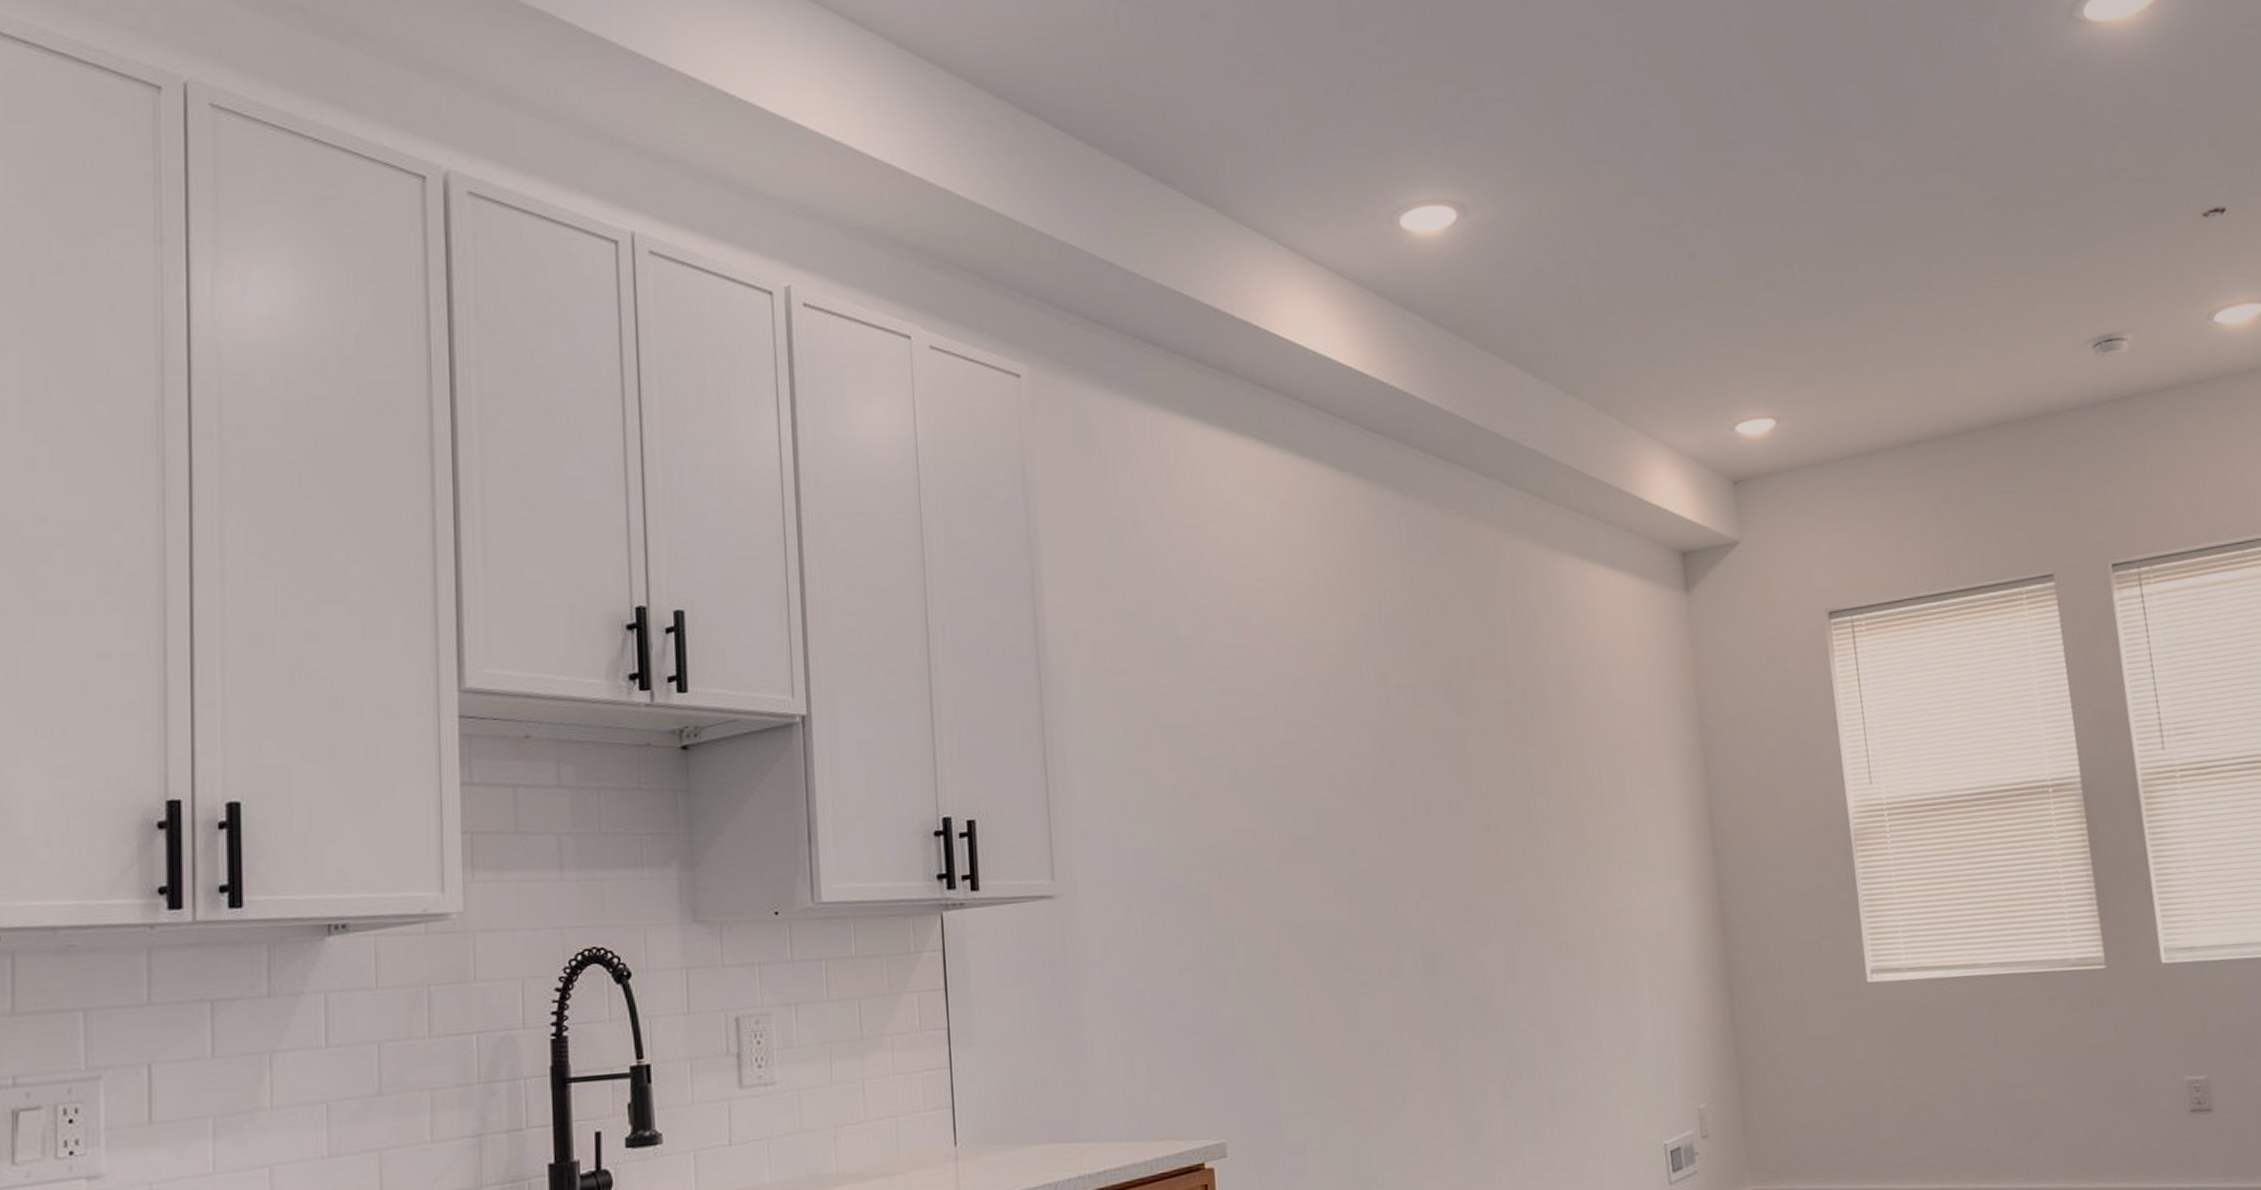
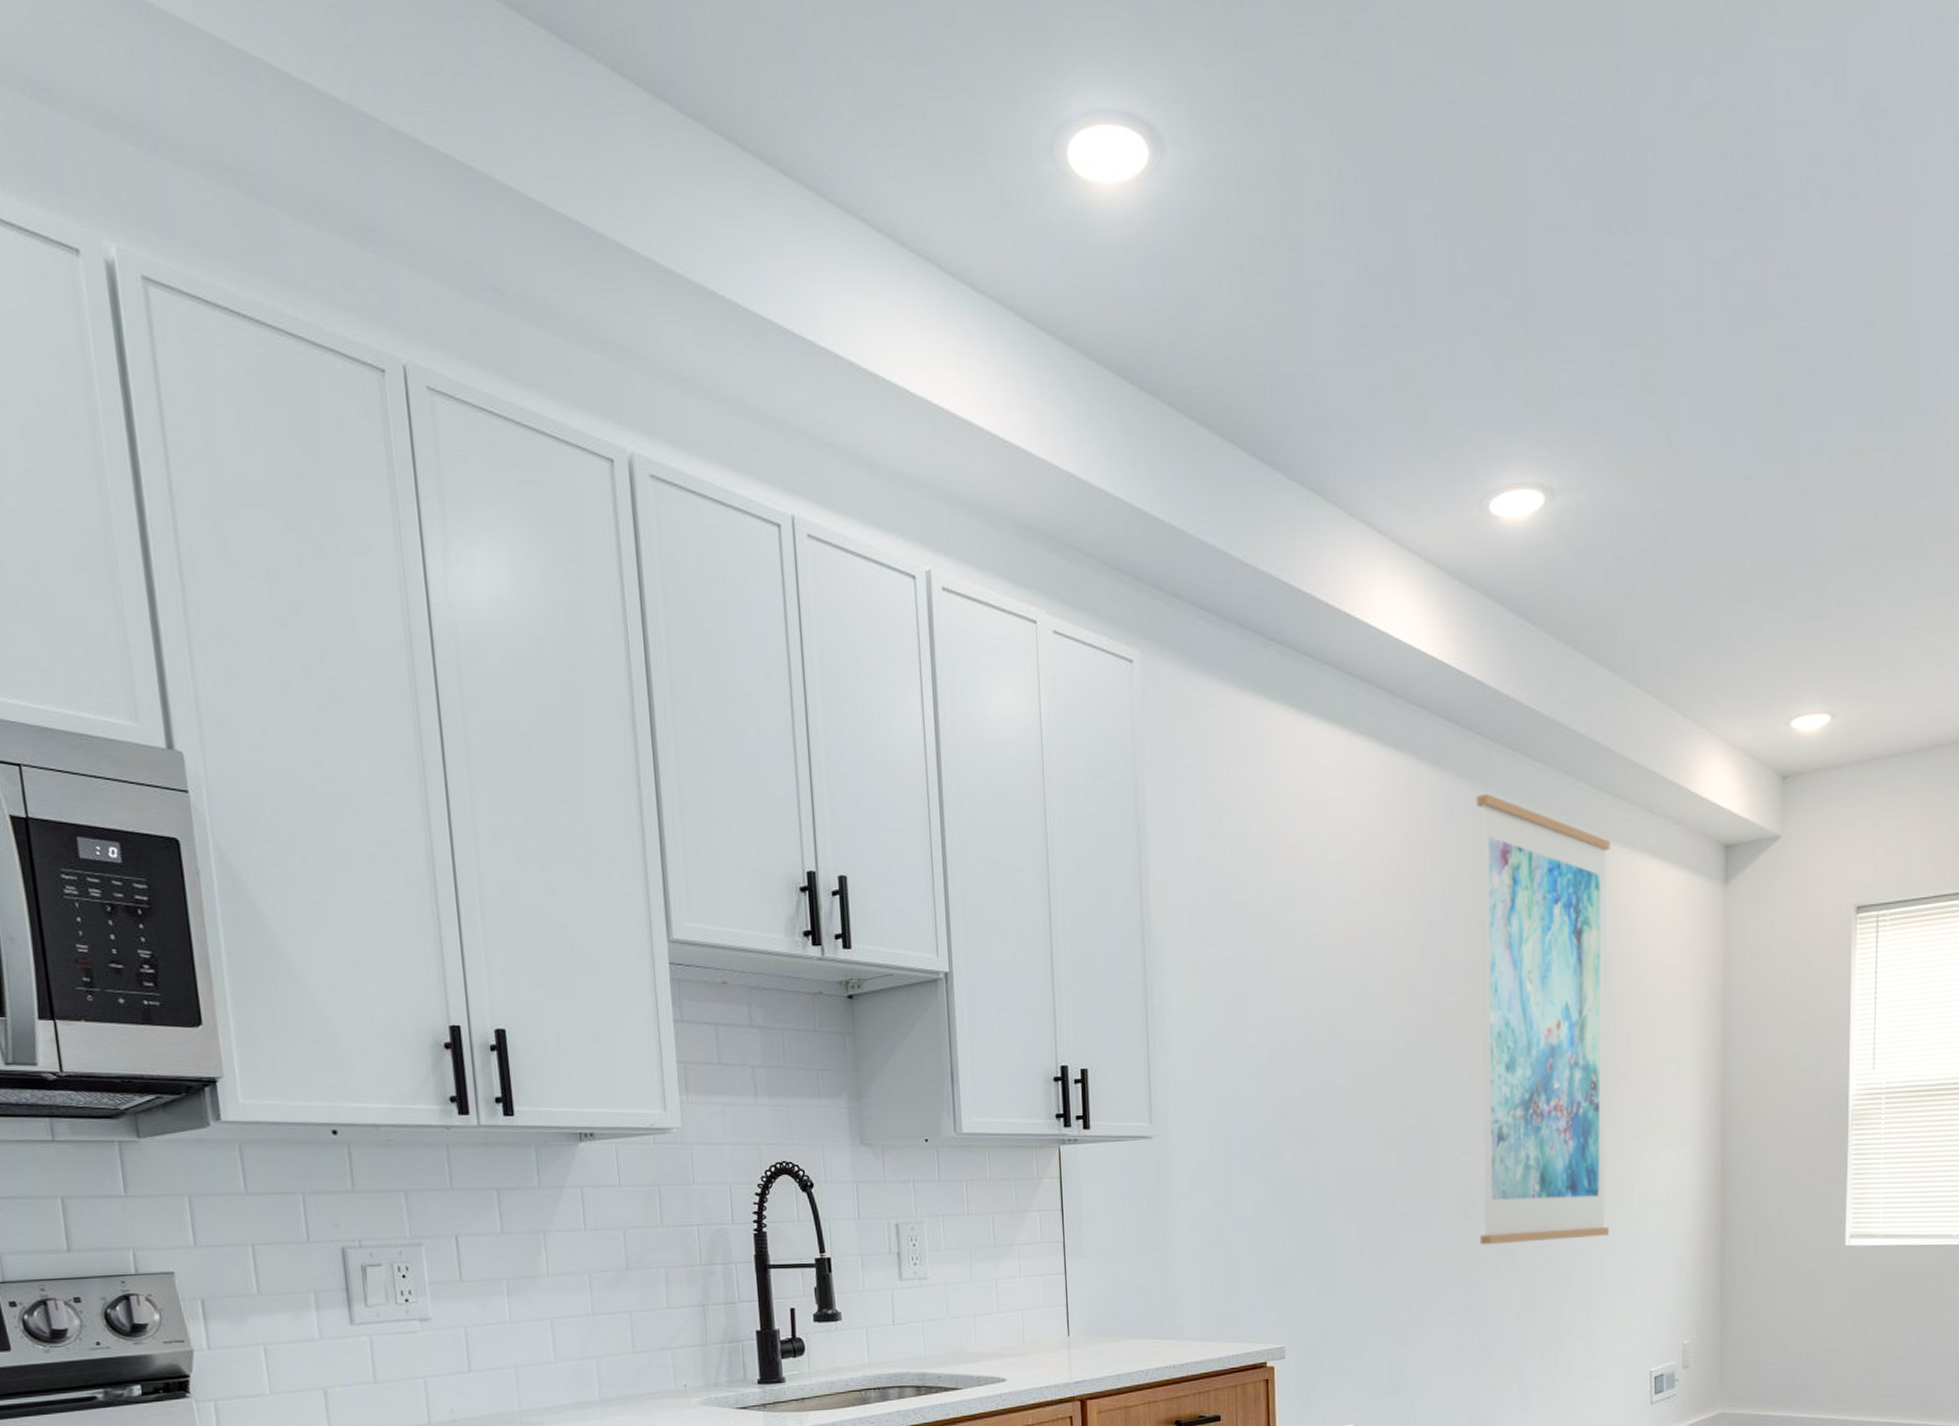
wall art: none [1408,504,1600,1005] -> present [1476,793,1610,1245]

